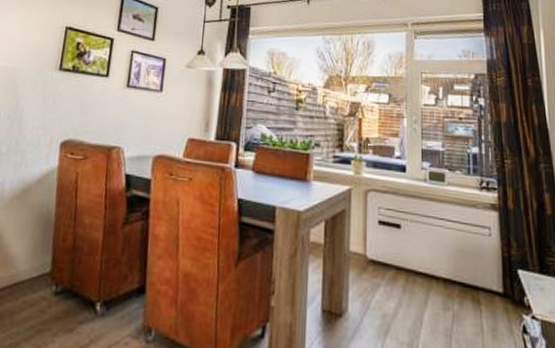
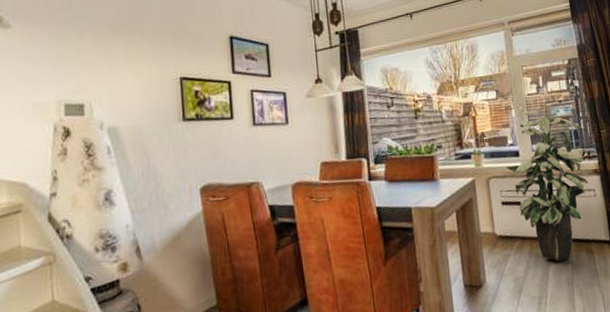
indoor plant: none [389,122,484,306] -> present [506,110,589,262]

